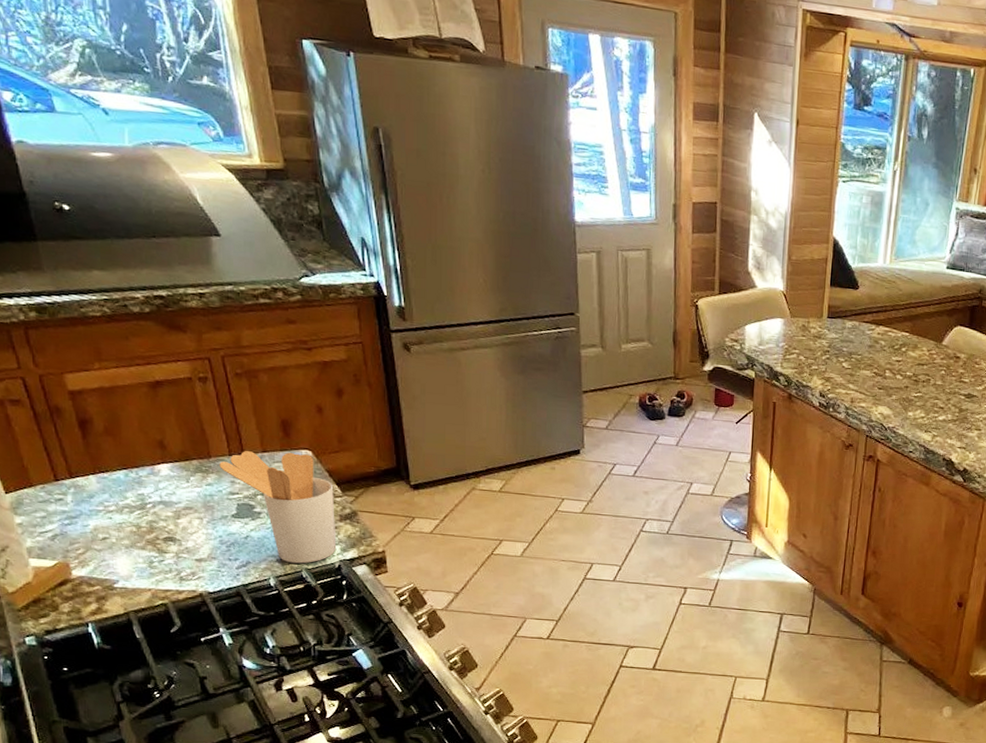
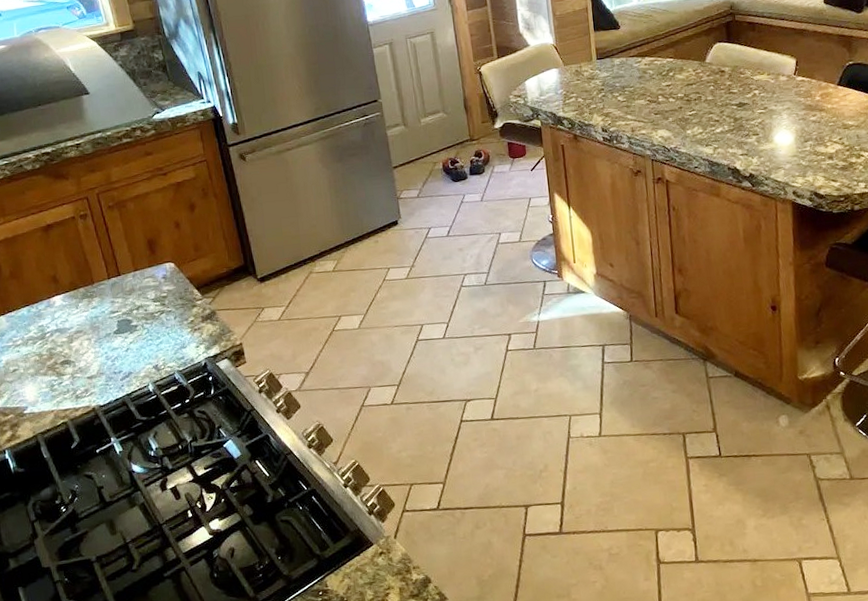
utensil holder: present [219,451,337,564] -> none [101,266,202,368]

